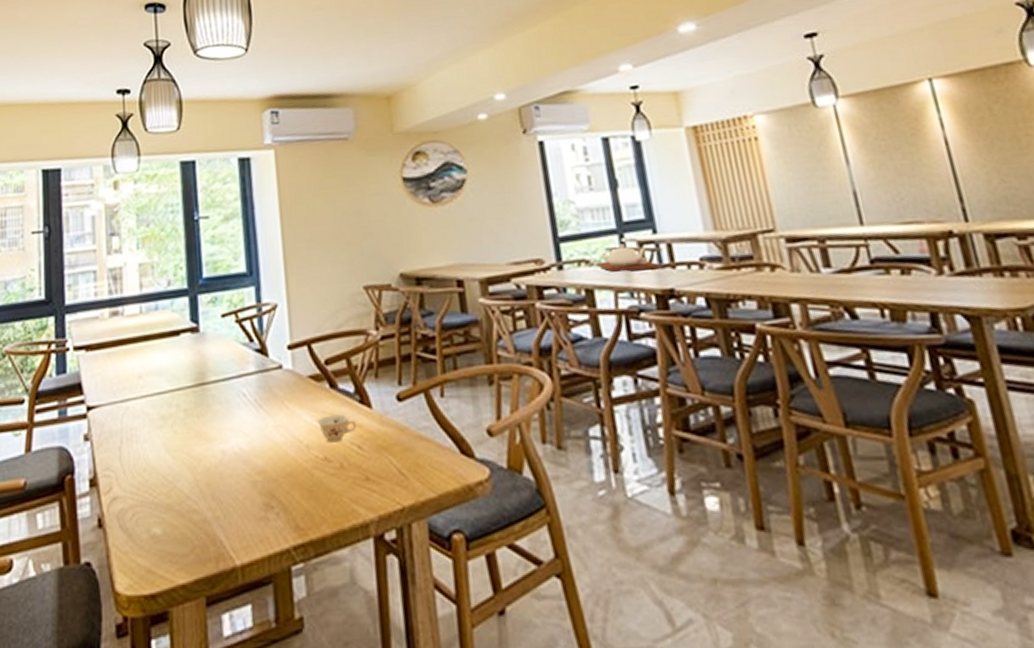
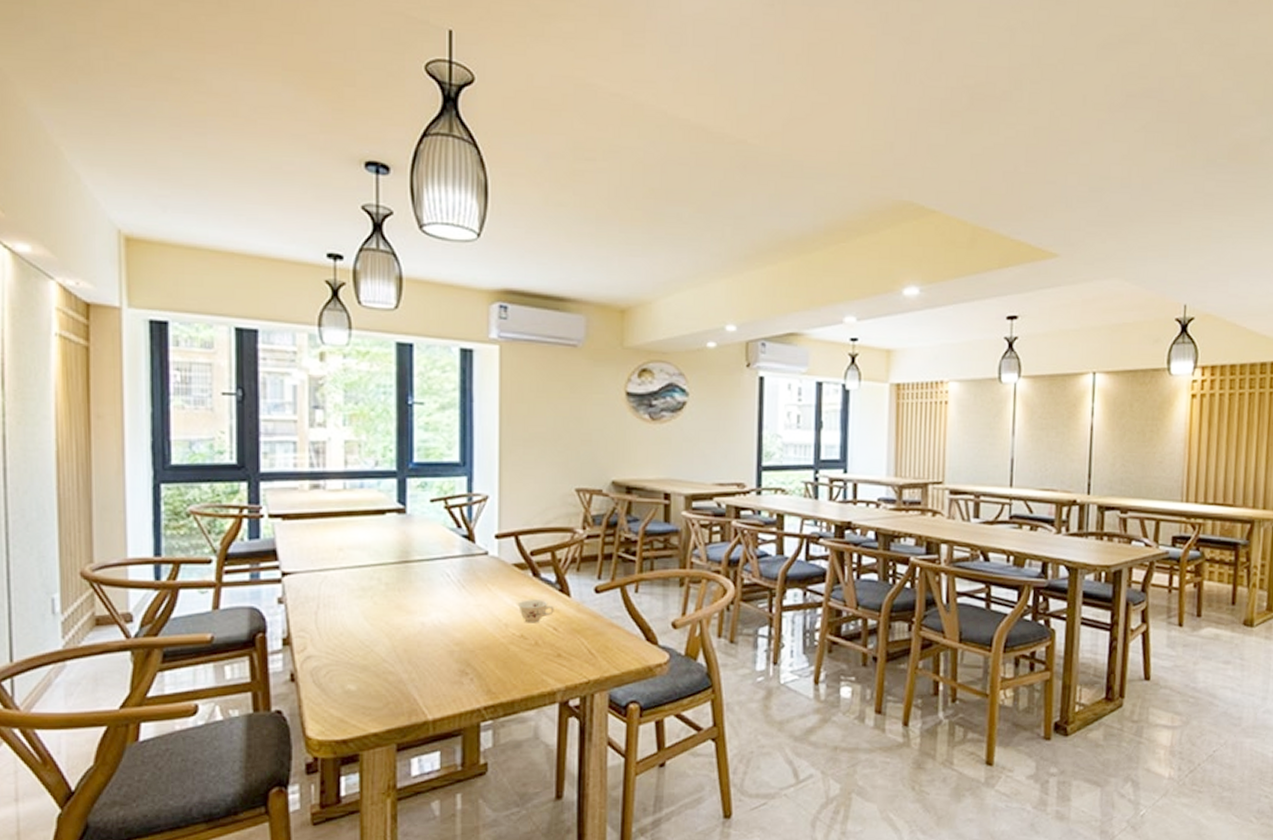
tea set: present [595,244,660,273] -> none [790,479,844,504]

